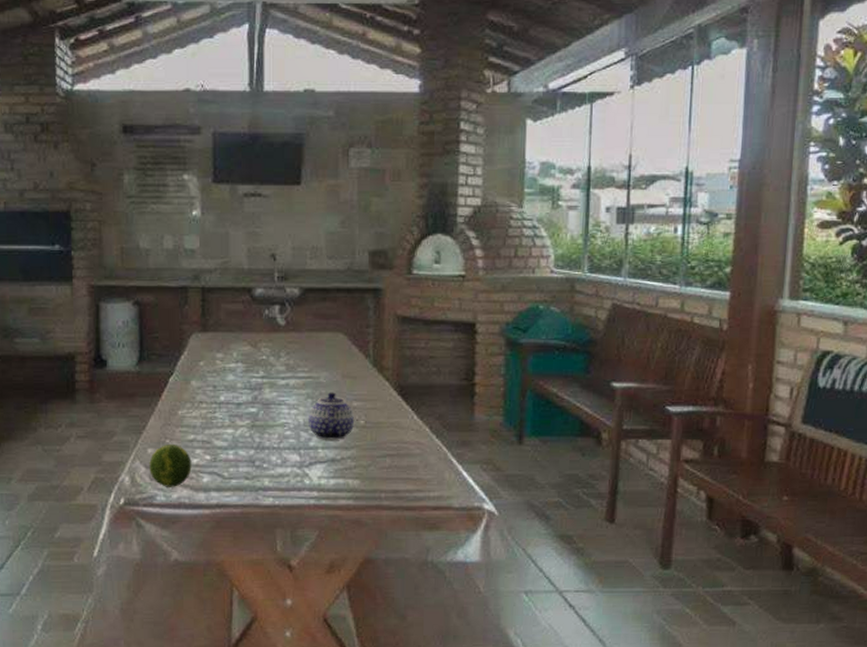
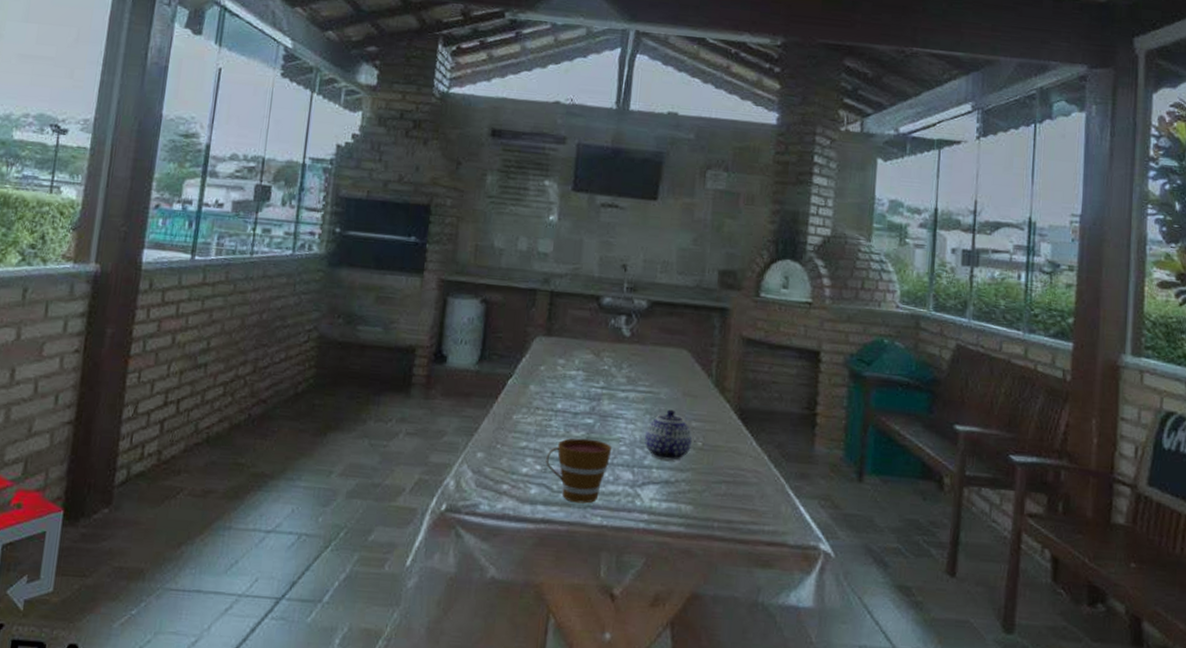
fruit: present [149,445,192,487] -> none [476,450,521,497]
cup: none [215,427,278,487] -> present [546,438,613,504]

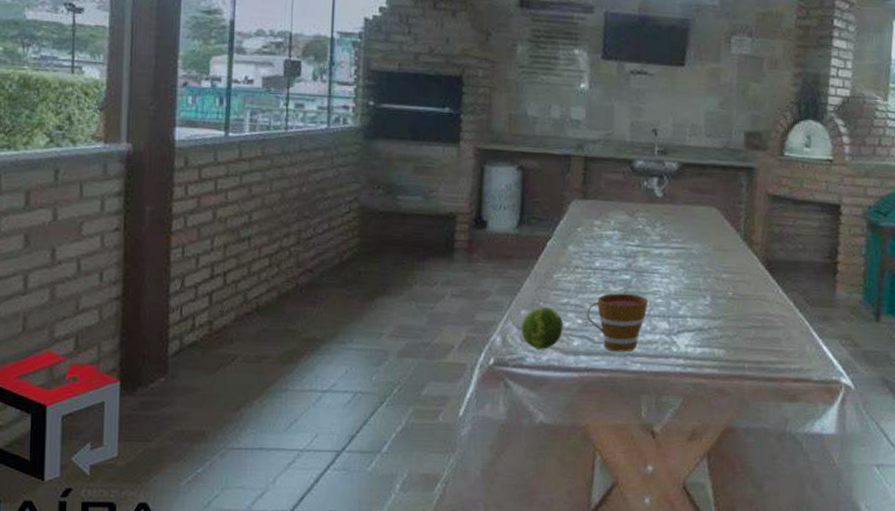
fruit: none [476,450,521,497] -> present [521,307,564,349]
teapot: present [645,409,692,461] -> none [679,263,723,310]

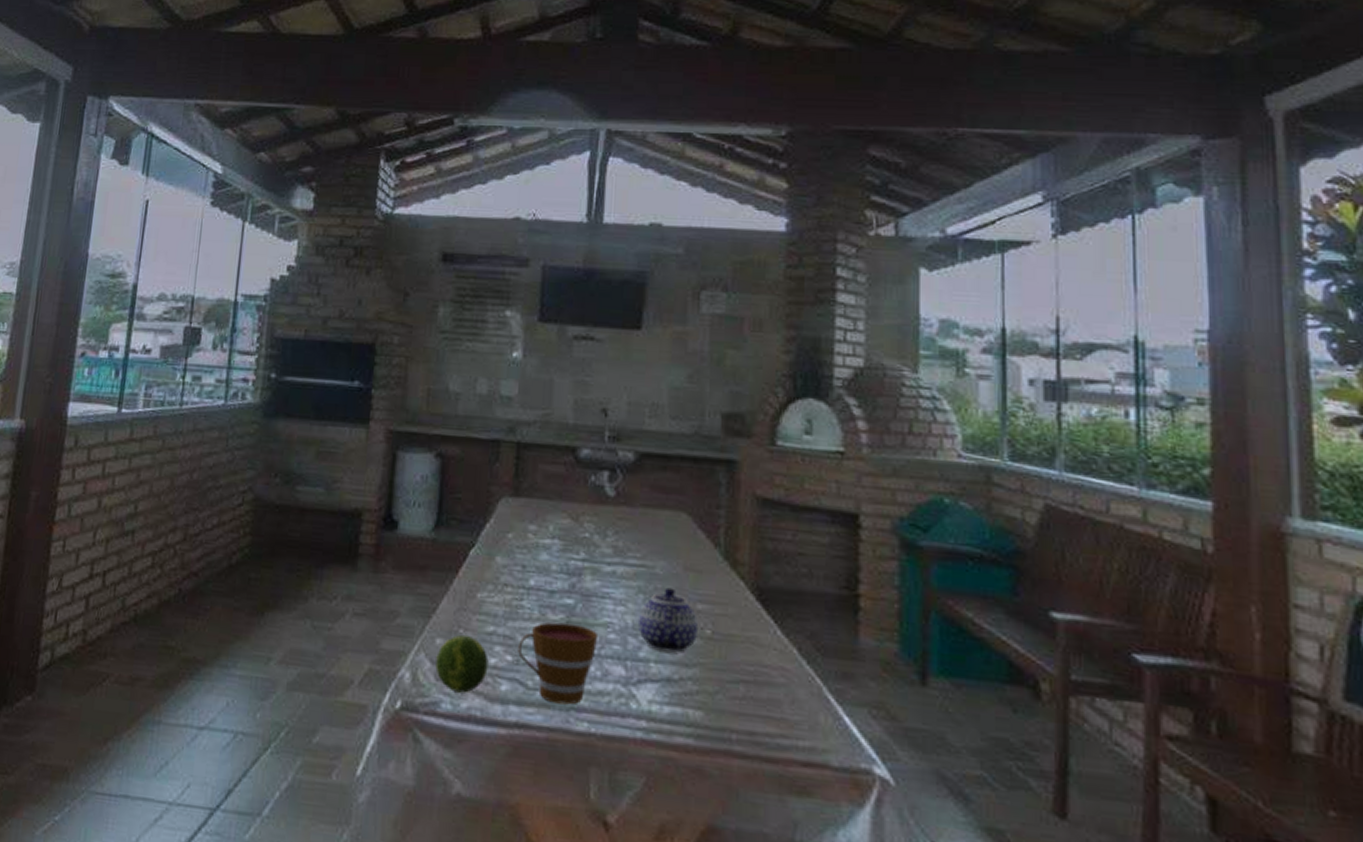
teapot: none [679,263,723,310] -> present [639,587,698,653]

